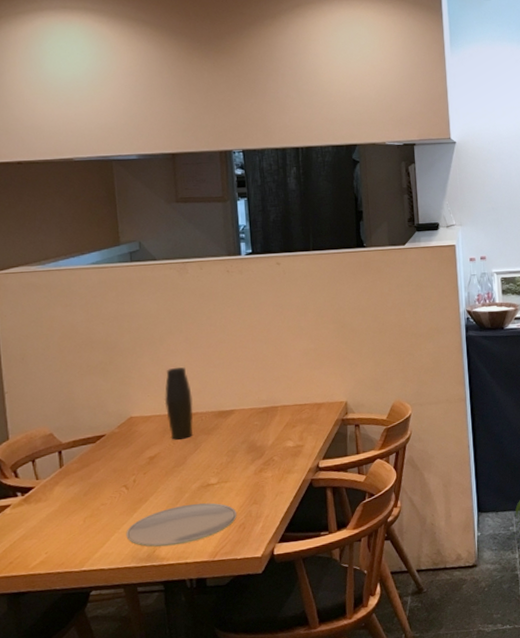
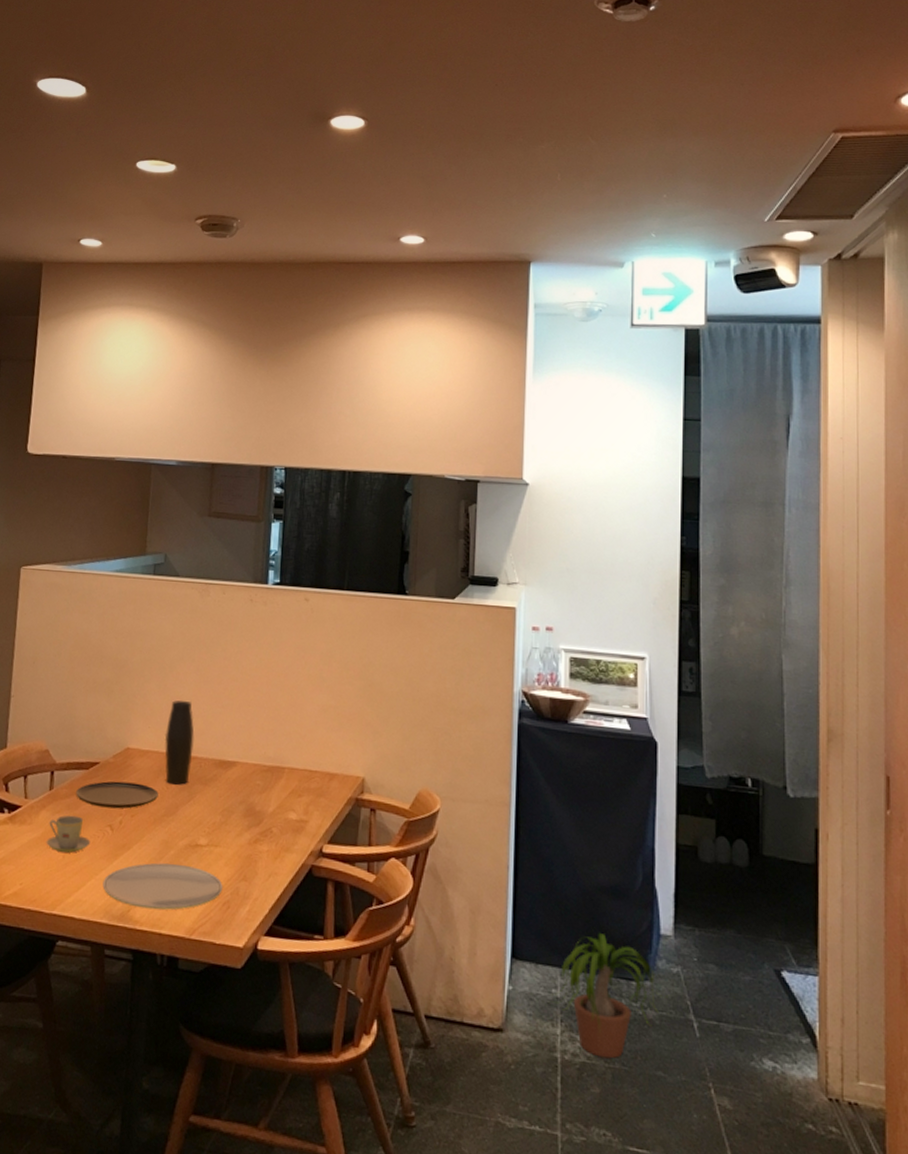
teacup: none [64,484,109,518] -> present [46,815,91,853]
plate: none [87,445,167,473] -> present [76,781,159,809]

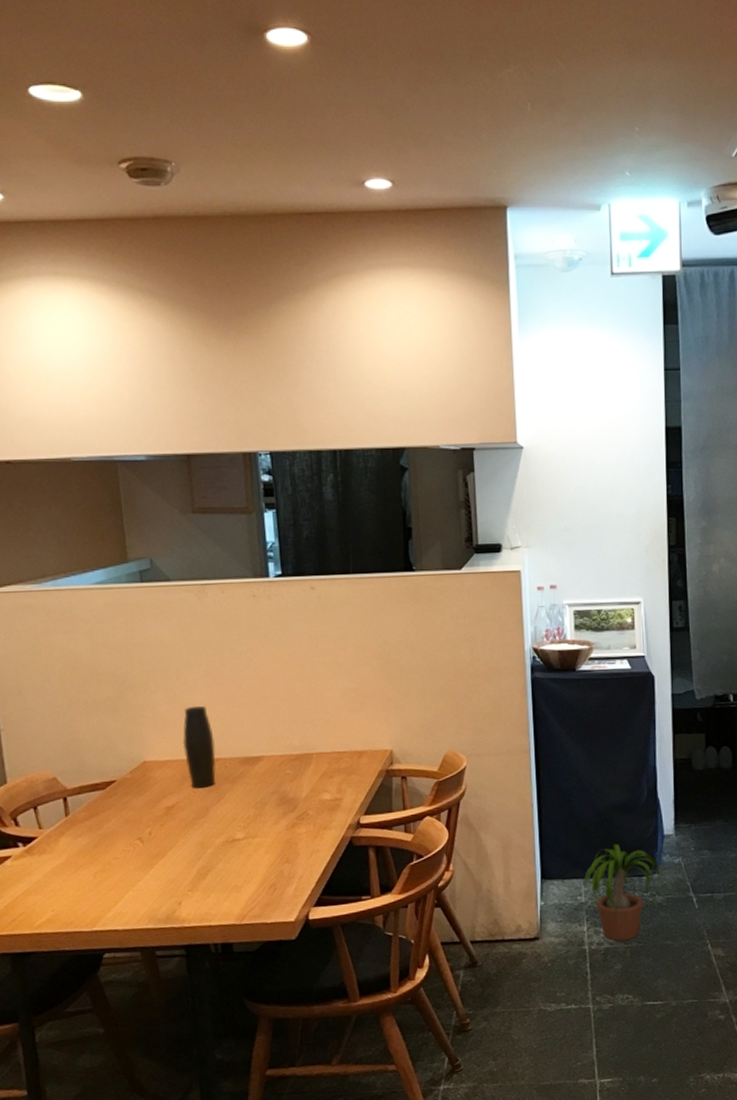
teacup: present [46,815,91,853] -> none [71,835,122,873]
plate: present [76,781,159,809] -> none [95,793,186,823]
plate: present [102,862,223,910] -> none [141,860,267,908]

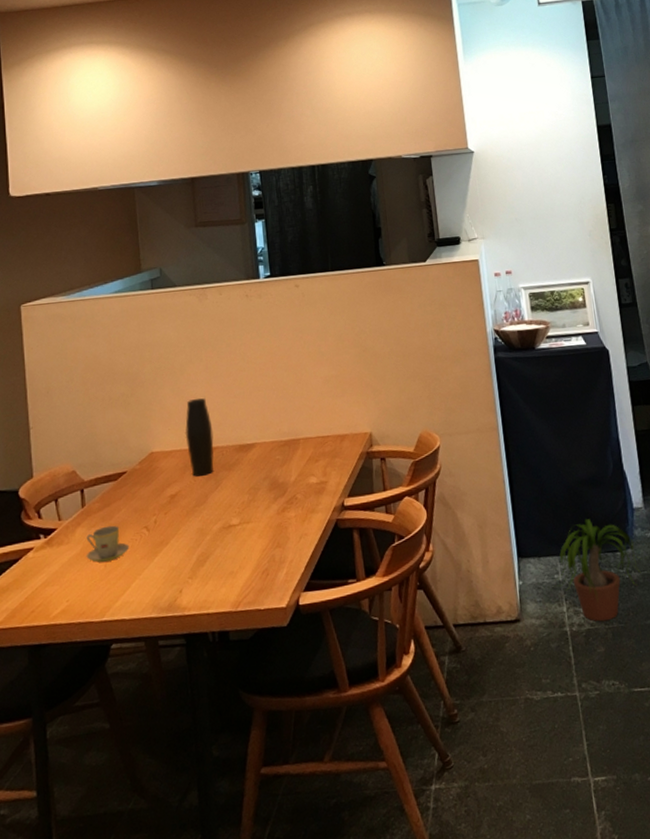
teacup: none [71,835,122,873] -> present [86,525,130,562]

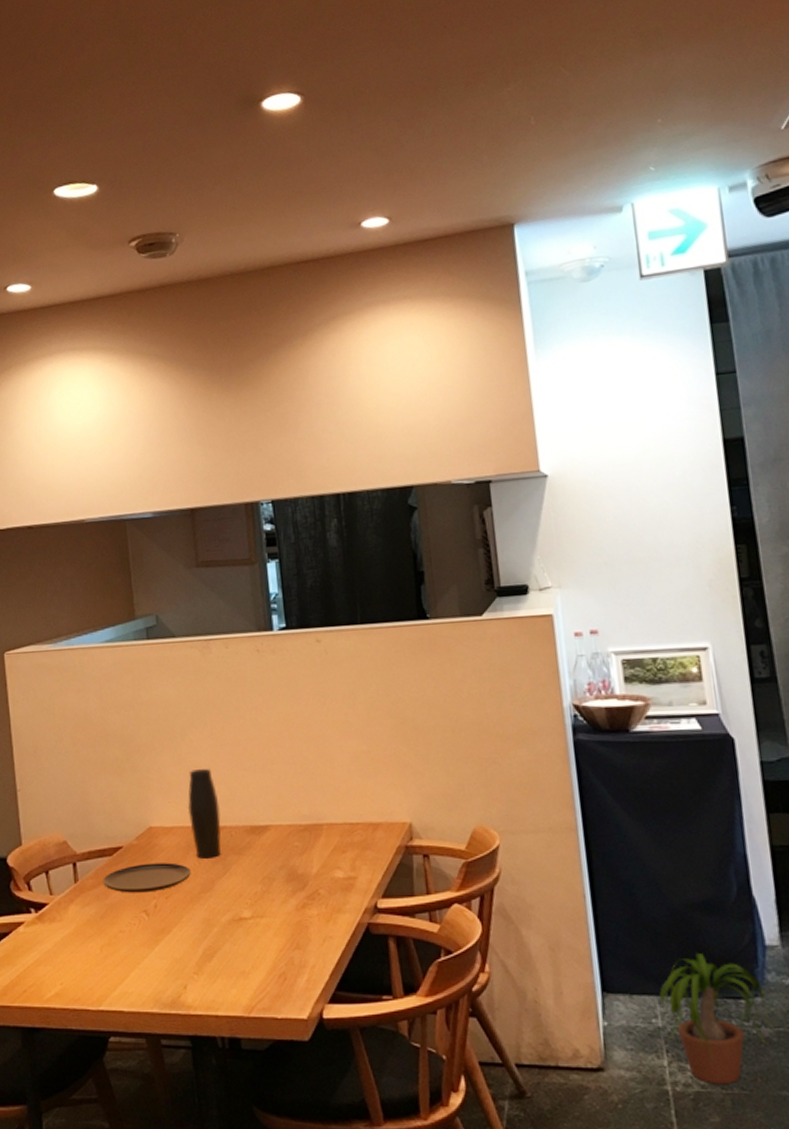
teacup: present [86,525,130,562] -> none [80,905,127,945]
plate: none [108,482,187,513] -> present [103,862,191,893]

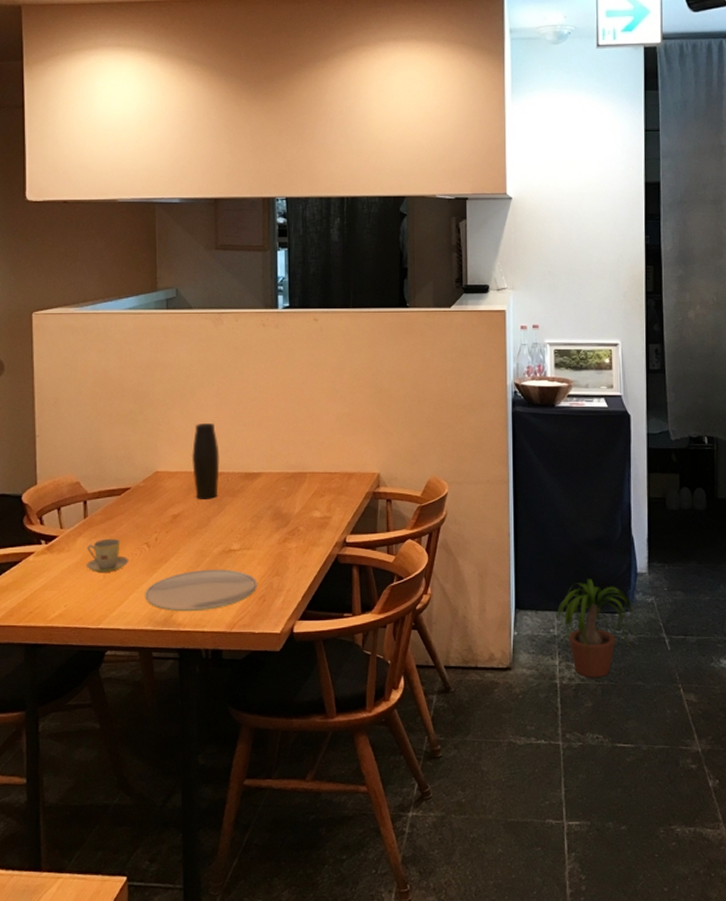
teacup: none [80,905,127,945] -> present [86,538,129,572]
plate: present [103,862,191,893] -> none [110,502,190,528]
plate: none [147,941,276,992] -> present [144,569,258,612]

